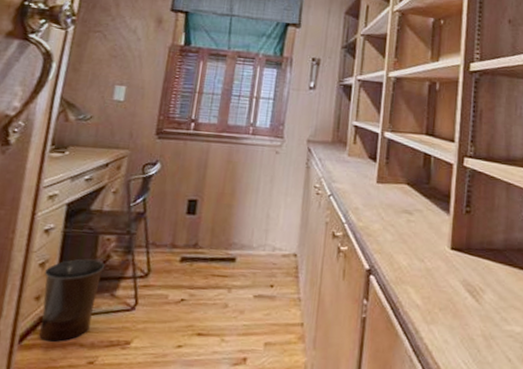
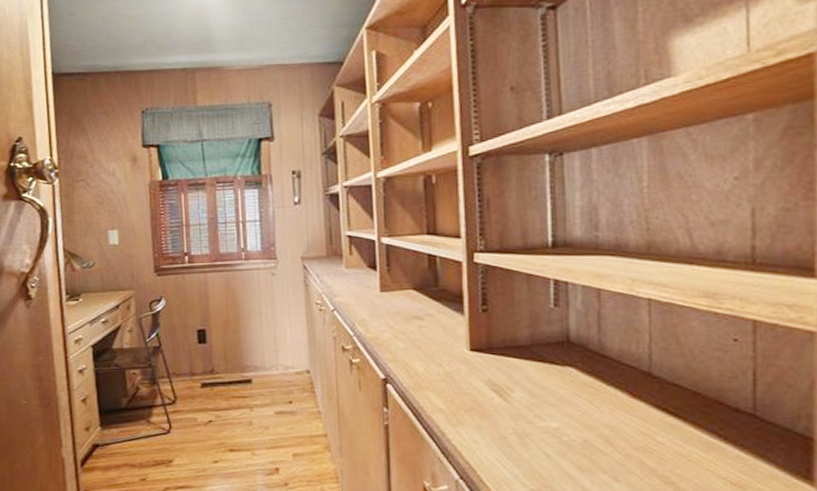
waste bin: present [39,259,105,342] -> none [88,392,137,464]

